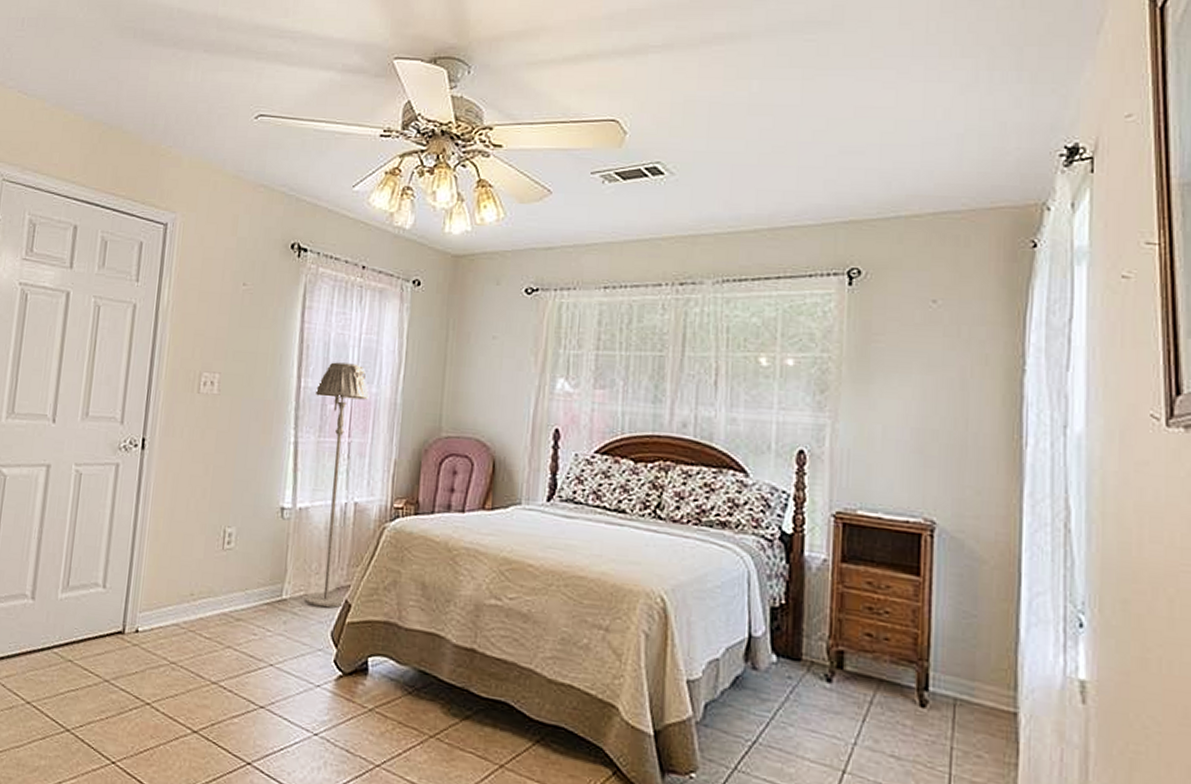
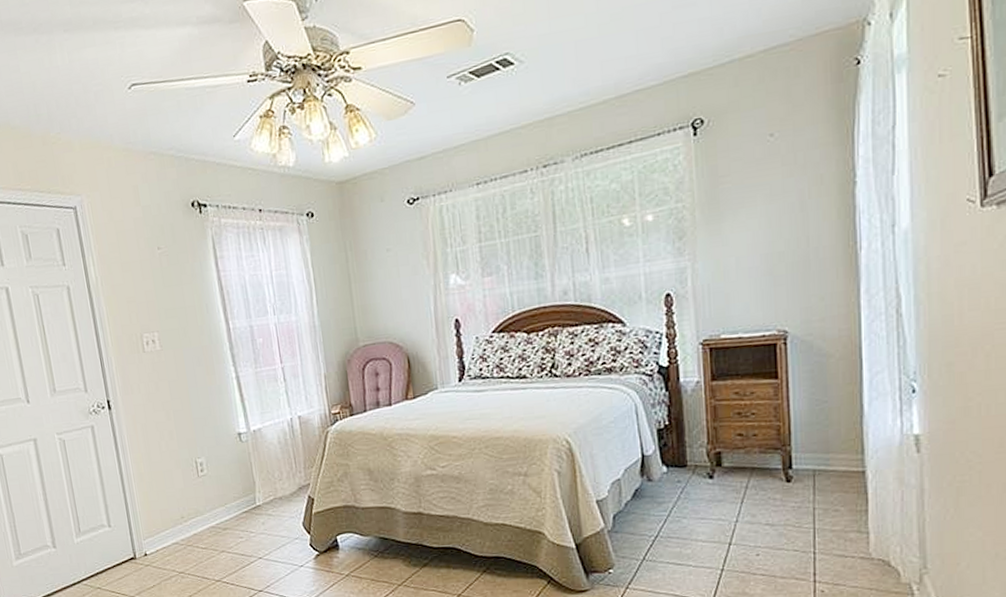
floor lamp: present [304,362,369,608] -> none [244,298,309,506]

